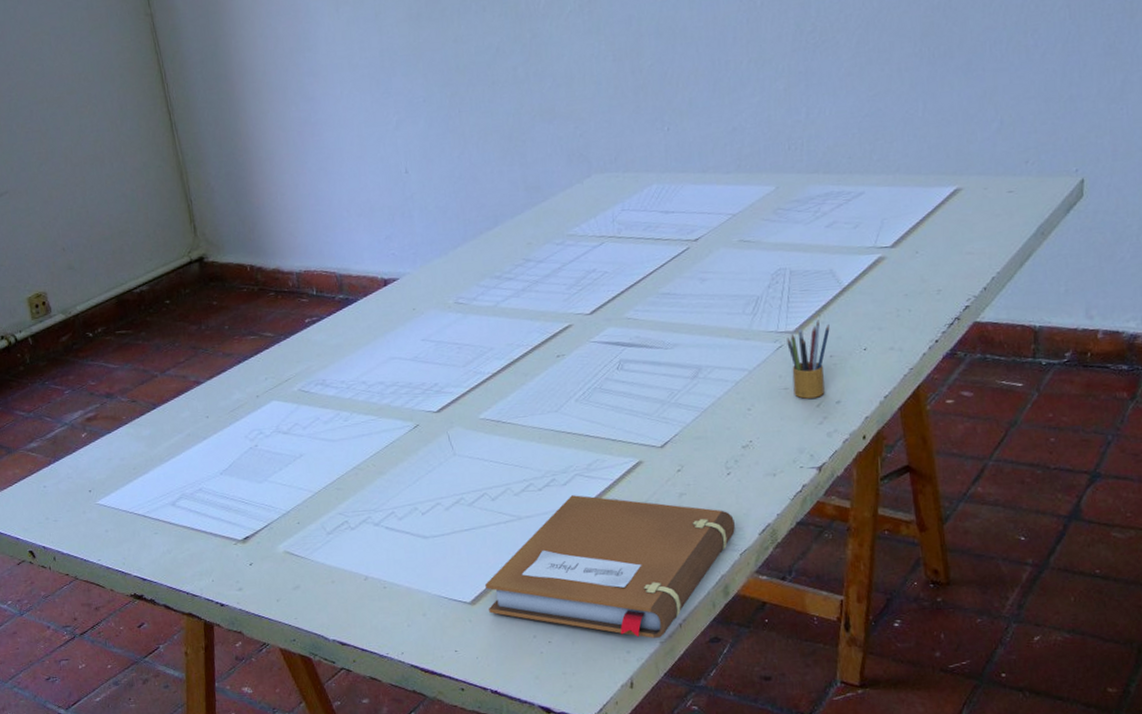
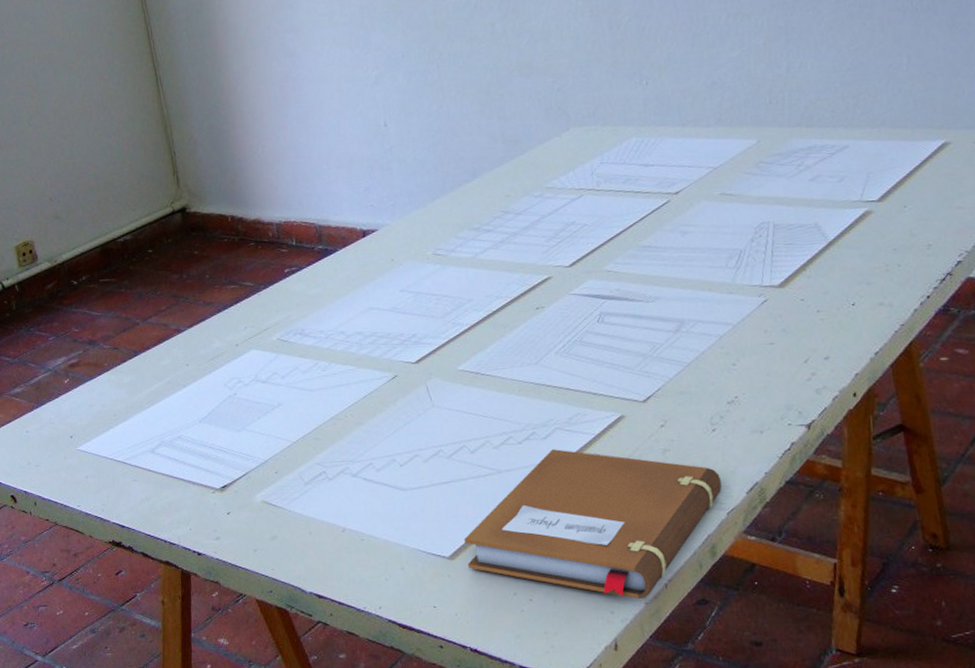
pencil box: present [787,320,830,399] -> none [771,274,816,354]

